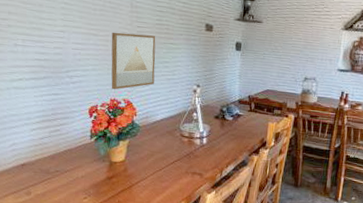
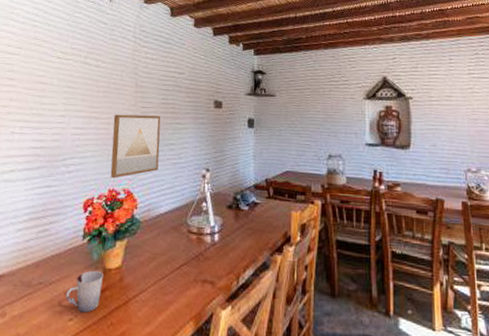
cup: none [80,162,110,194] -> present [66,270,103,313]

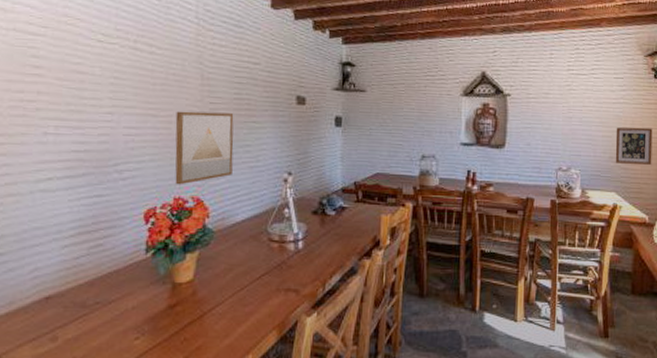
cup: present [66,270,103,313] -> none [129,285,173,330]

